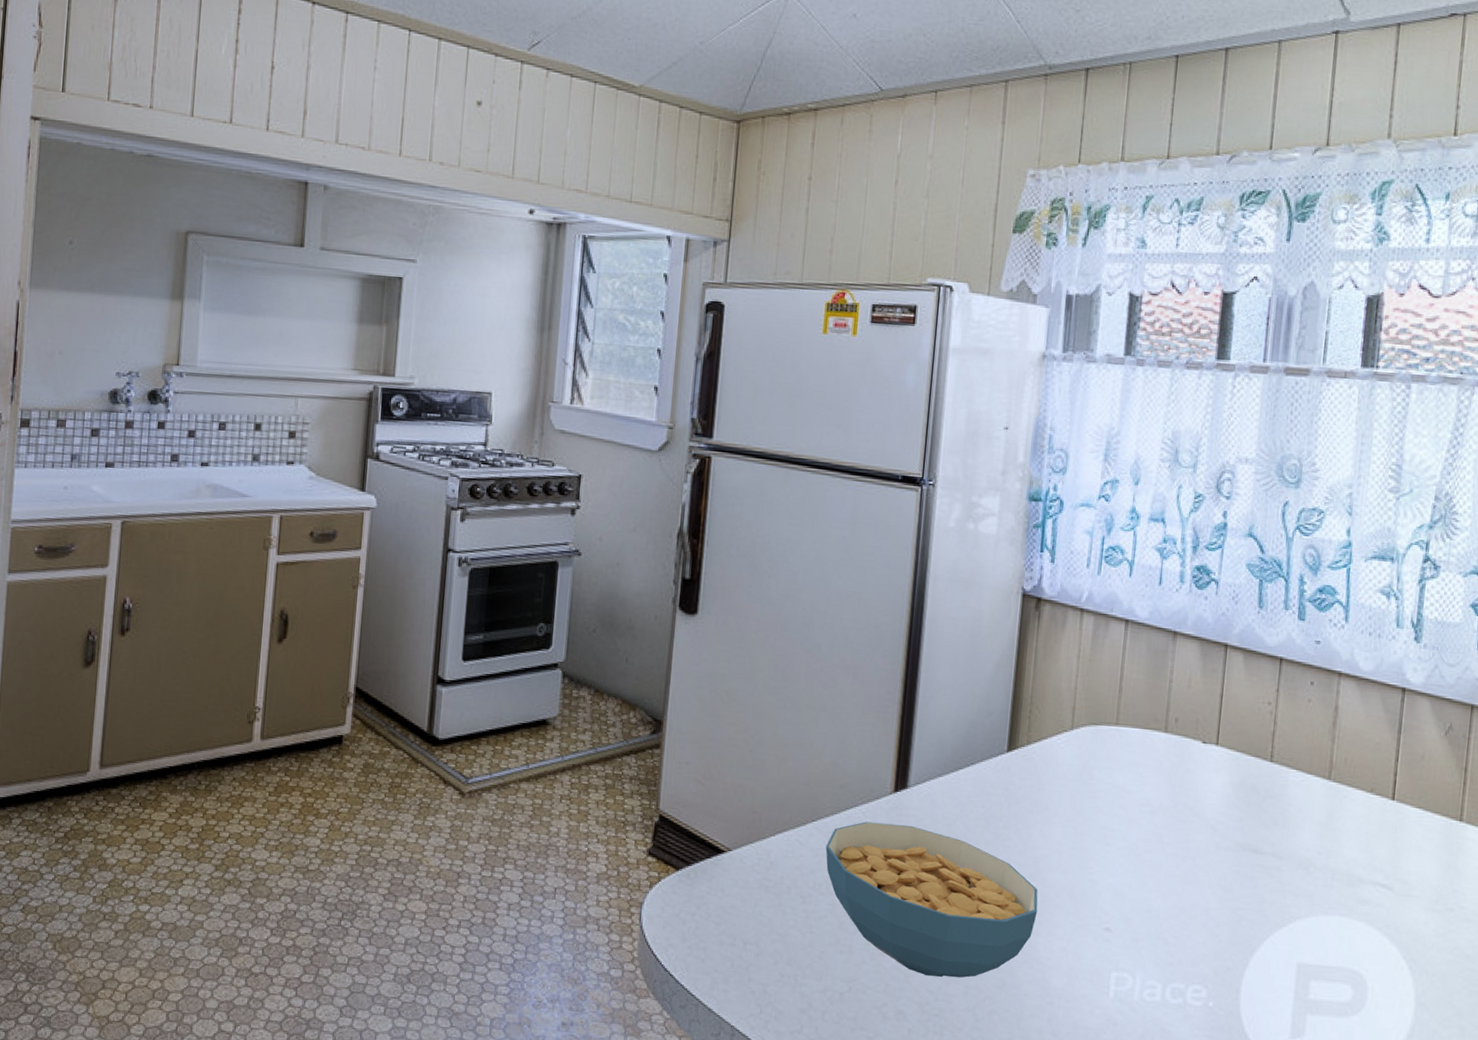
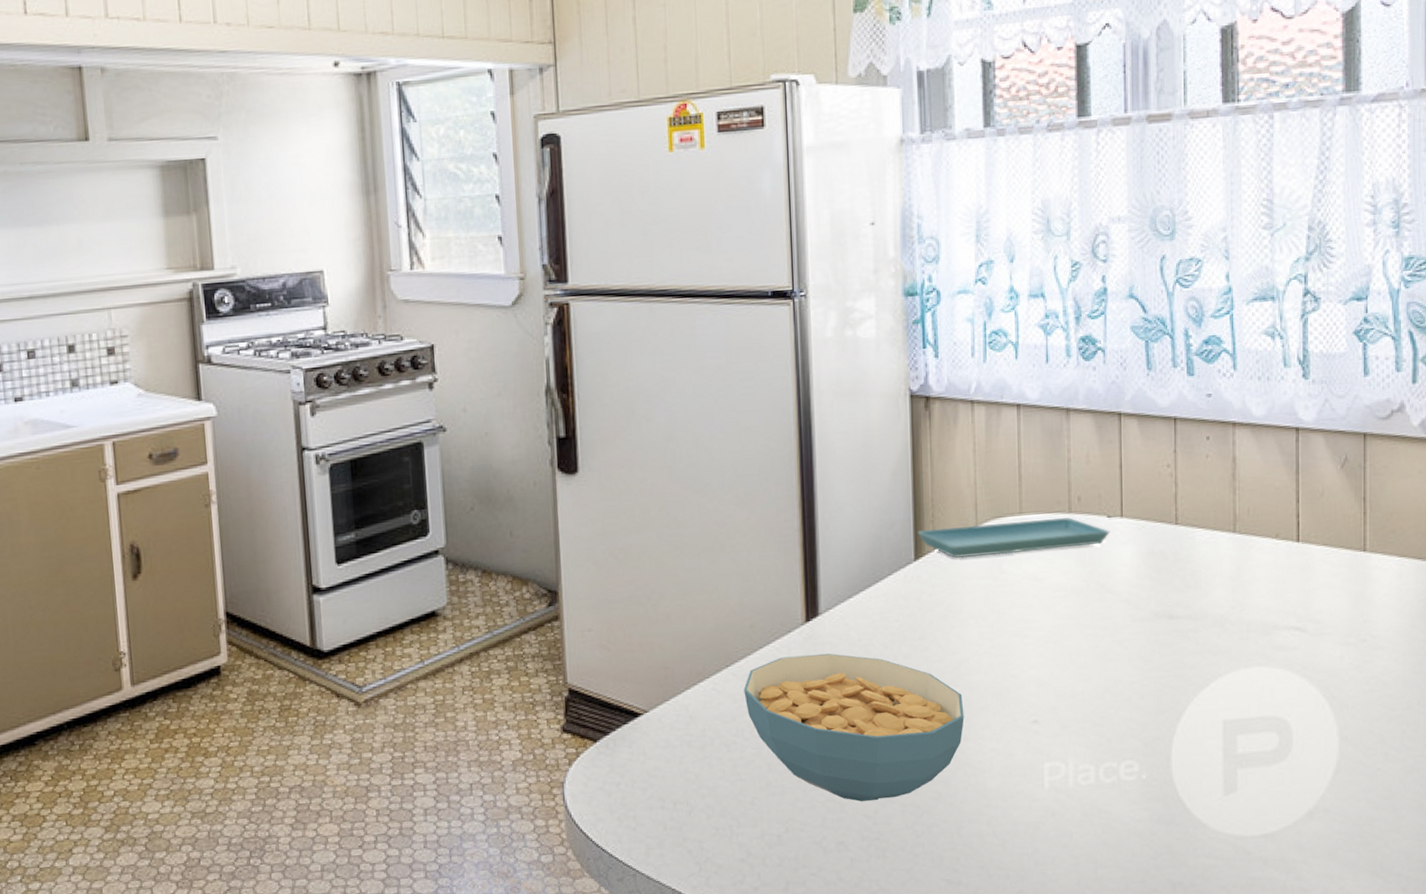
saucer: none [1013,724,1204,767] -> present [917,517,1110,558]

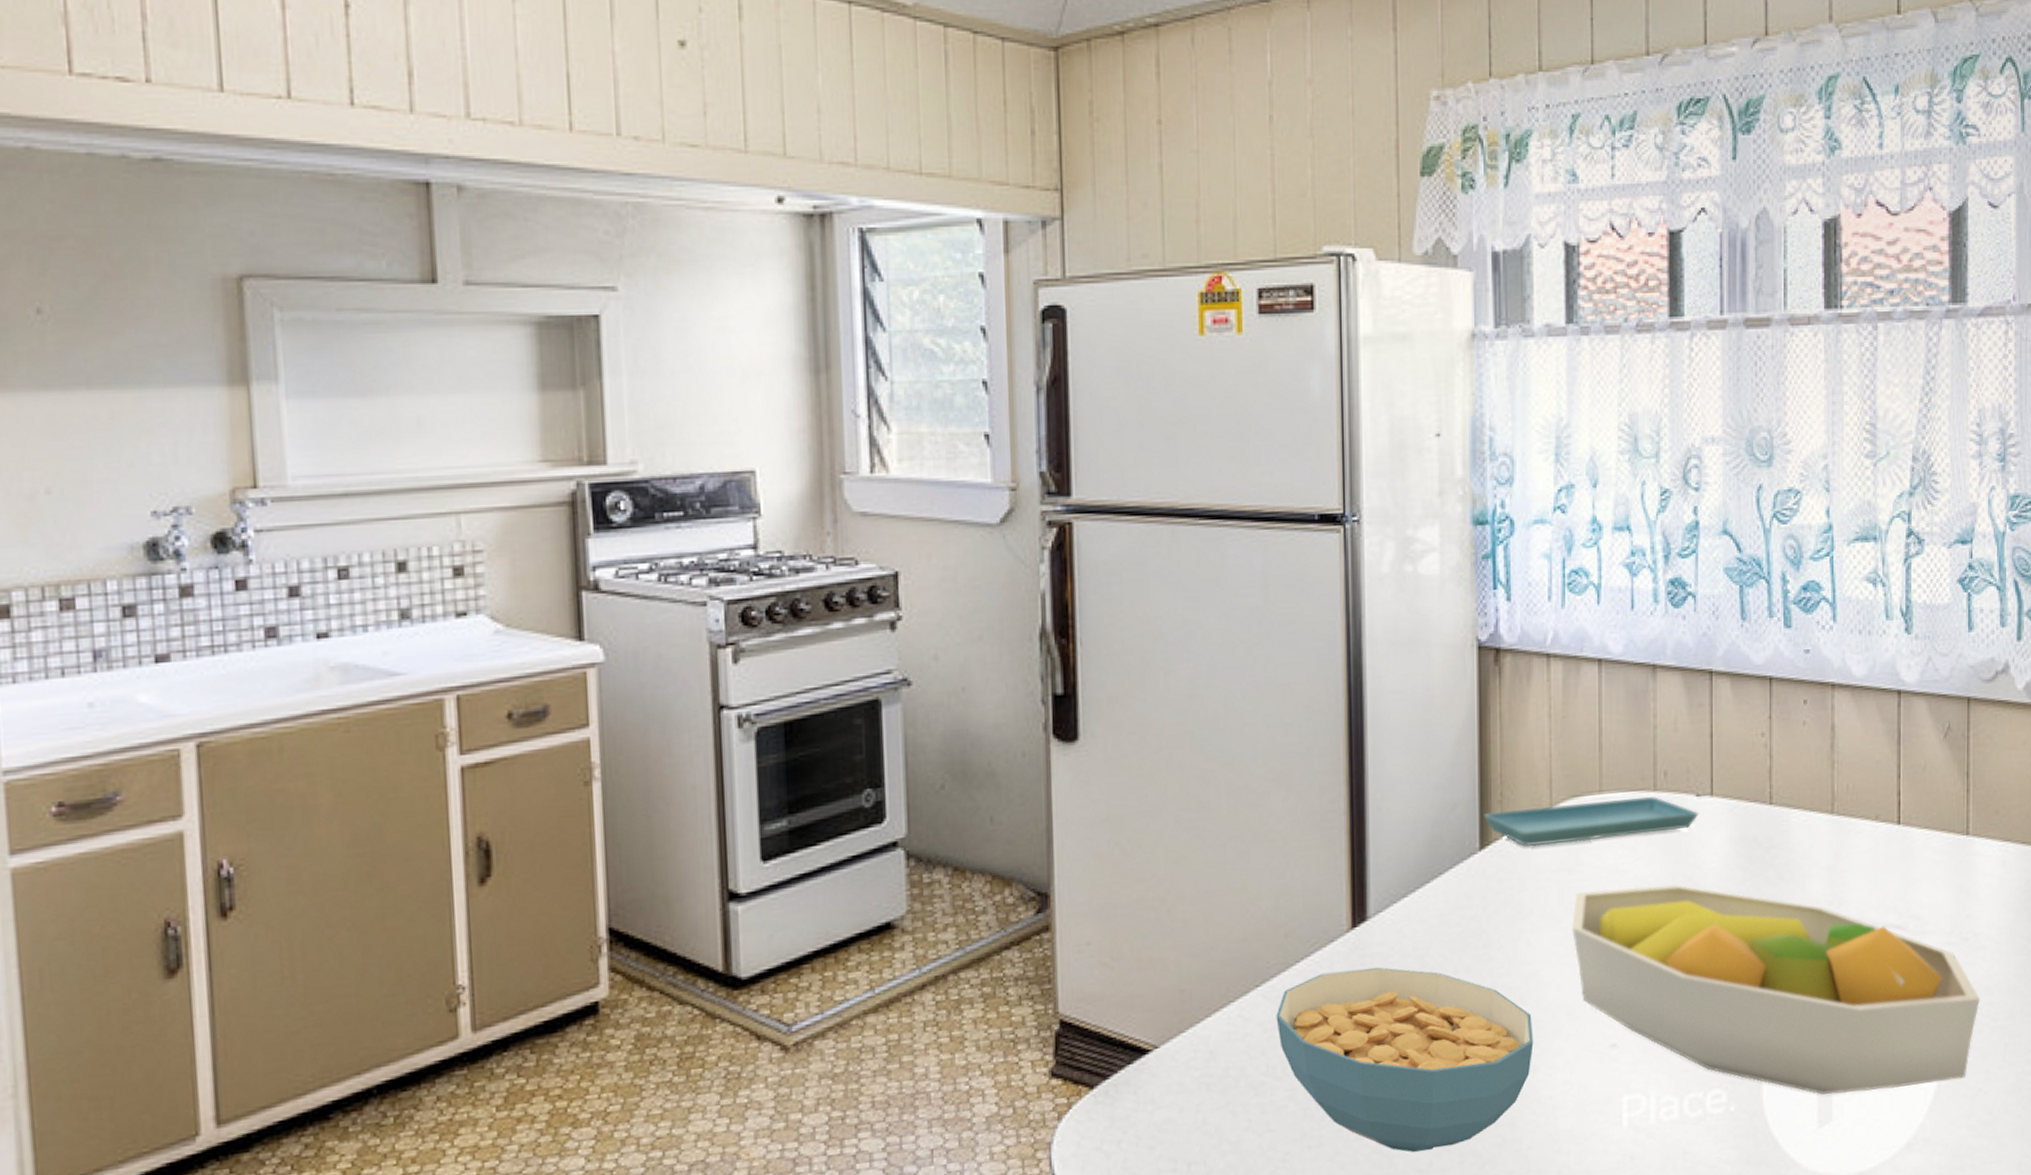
fruit bowl: none [996,590,1379,768] -> present [1571,884,1981,1095]

